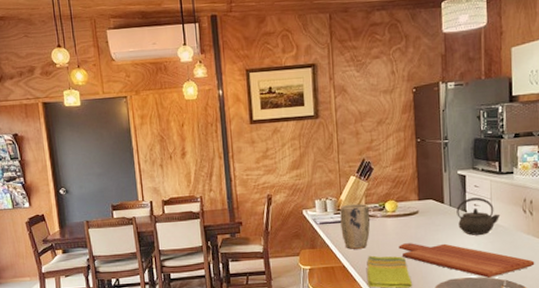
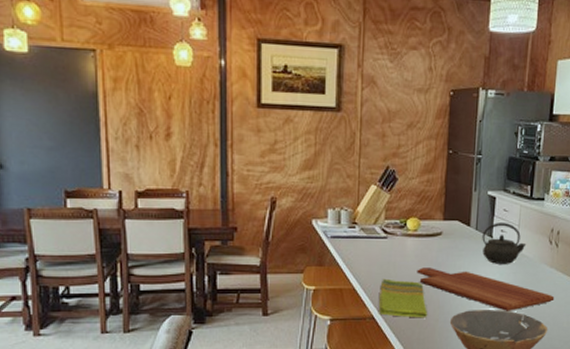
plant pot: present [340,203,371,249] -> none [354,217,389,270]

